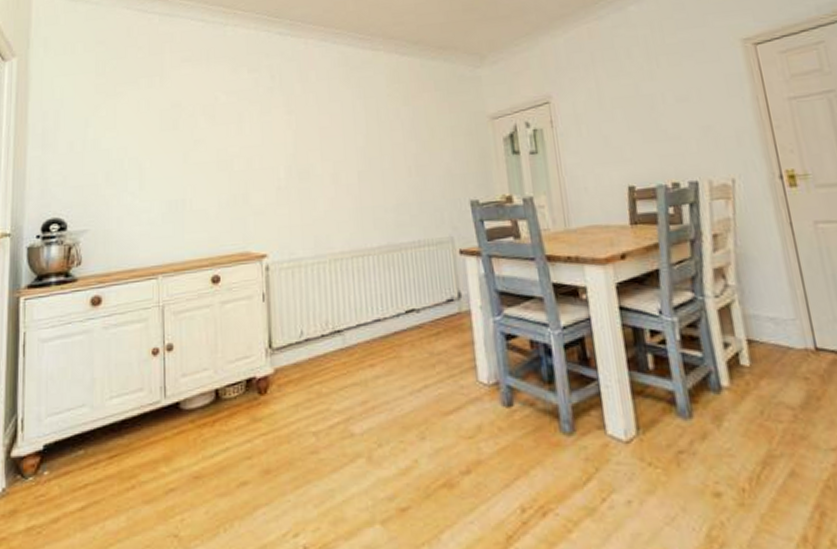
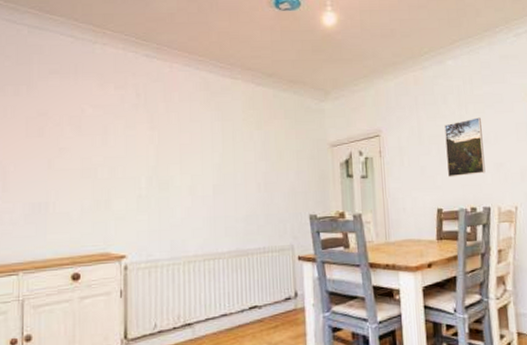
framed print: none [630,71,688,147] -> present [444,117,486,177]

